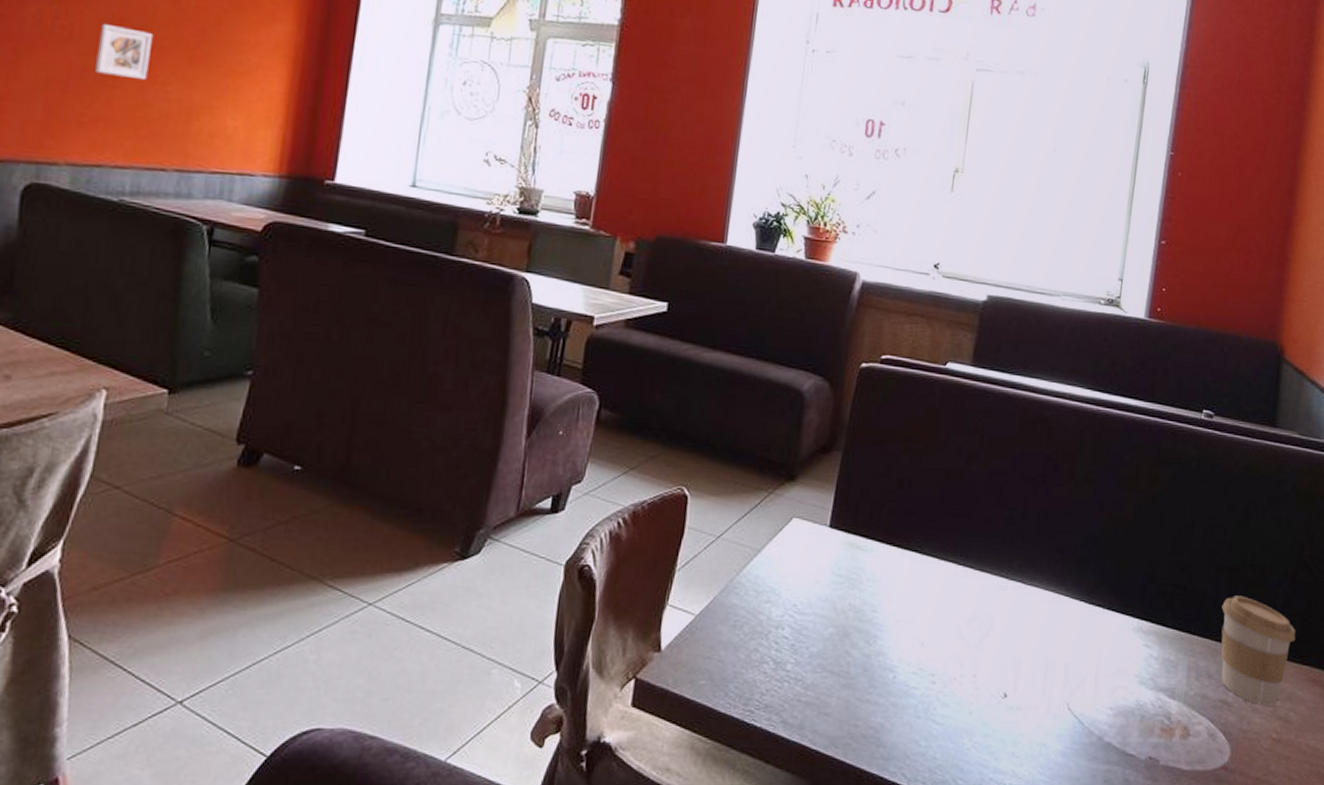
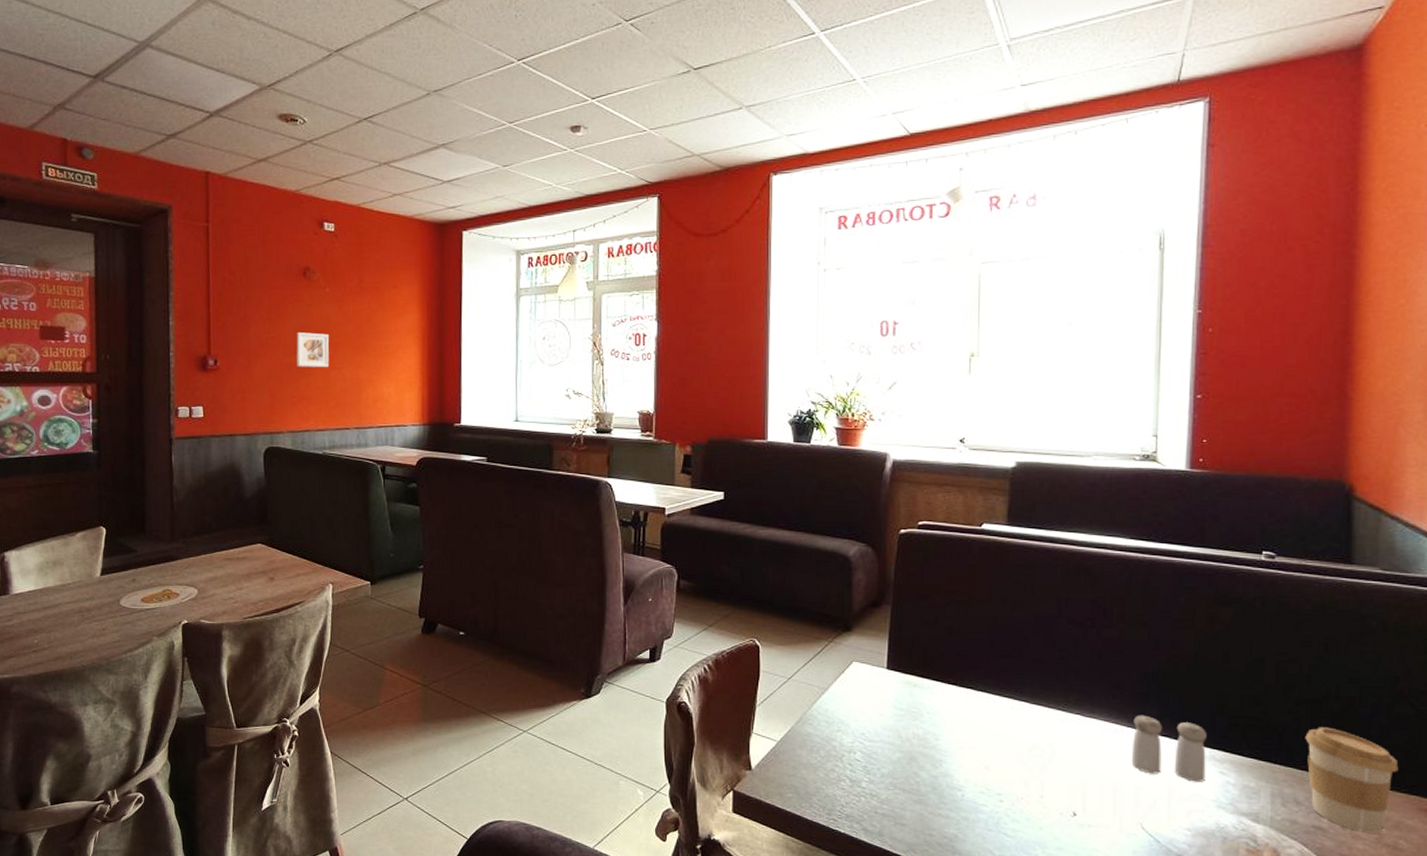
salt and pepper shaker: none [1065,582,1137,656] -> present [1131,715,1207,782]

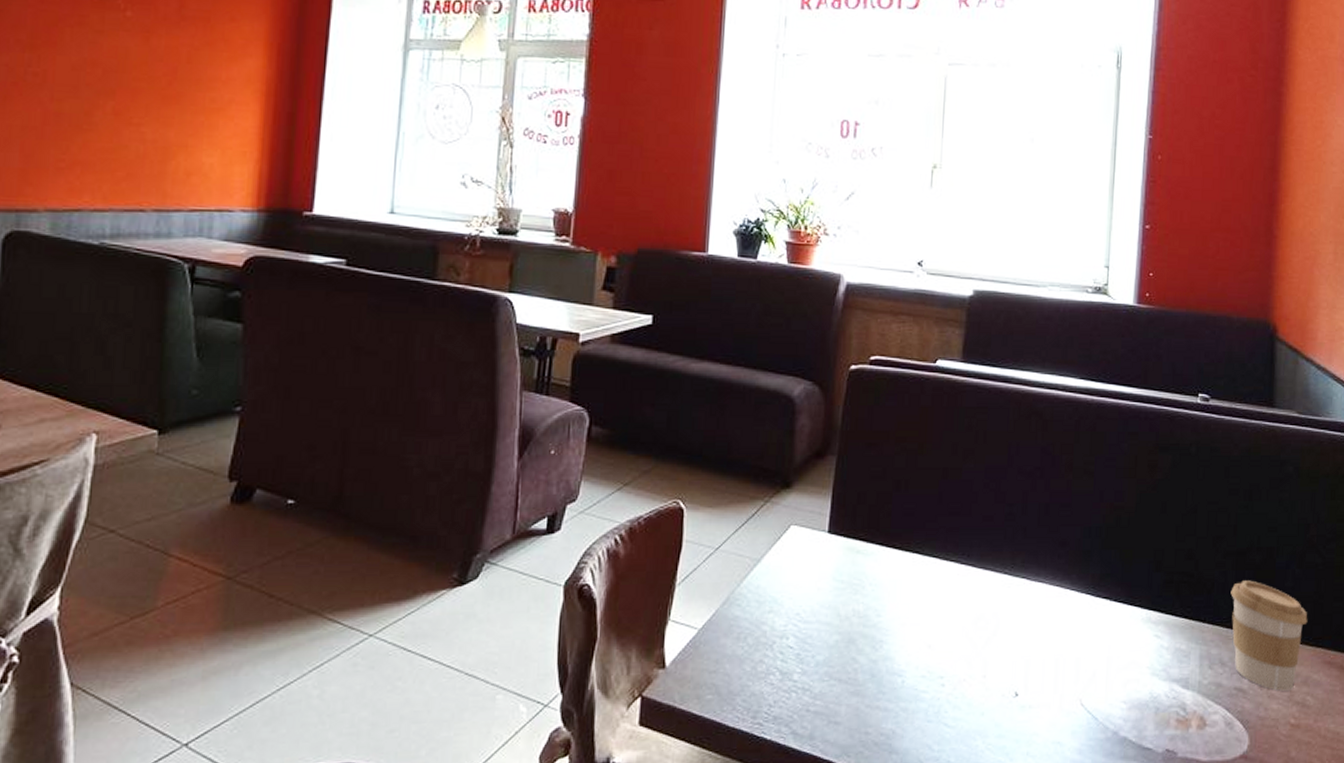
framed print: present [296,331,329,368] -> none [70,67,125,123]
salt and pepper shaker: present [1131,715,1207,782] -> none [1073,575,1144,648]

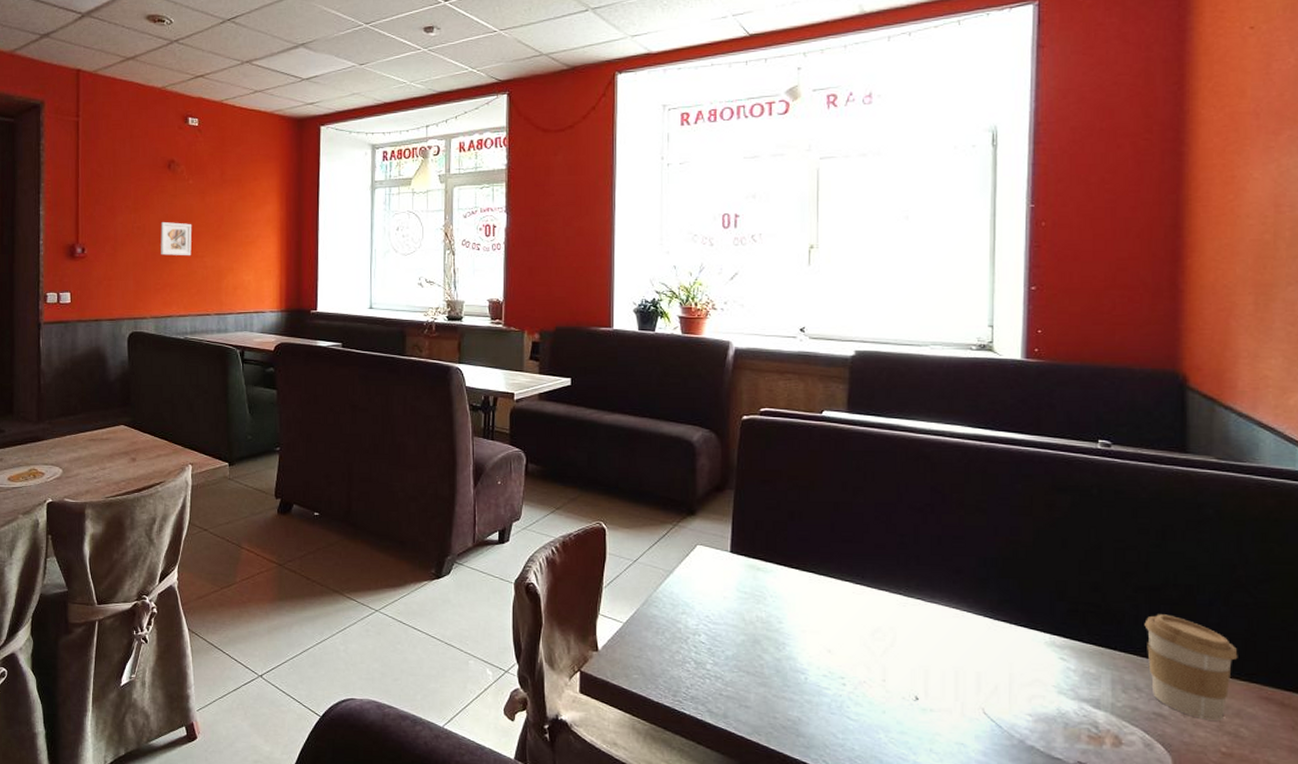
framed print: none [70,67,125,123] -> present [160,221,192,256]

